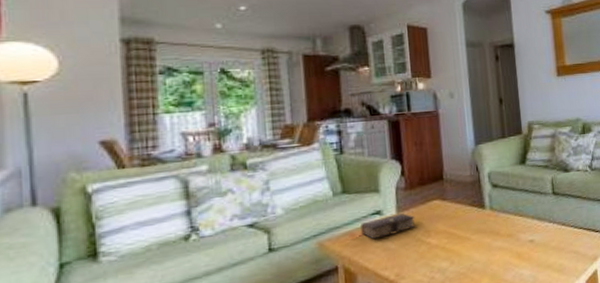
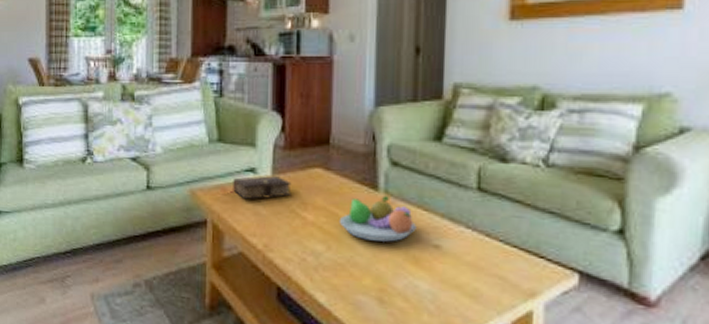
fruit bowl: none [457,211,516,249] -> present [338,196,417,242]

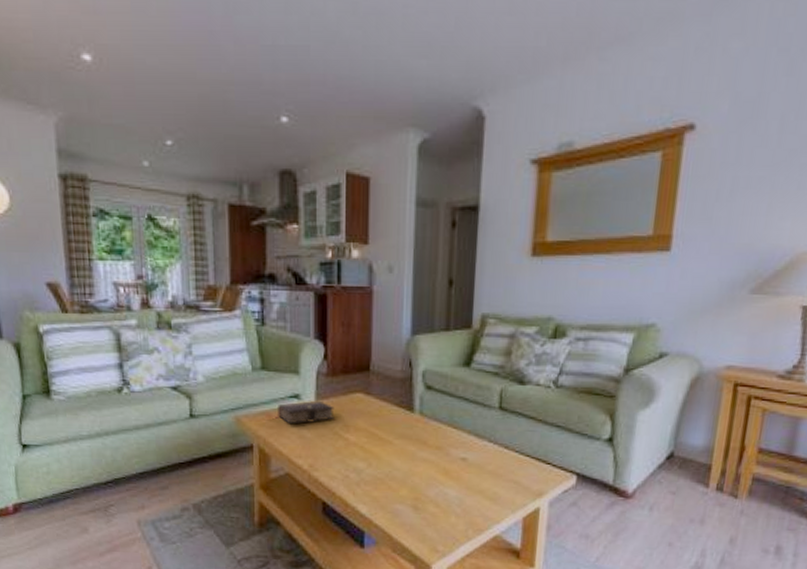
fruit bowl: present [338,196,417,242] -> none [378,416,447,457]

